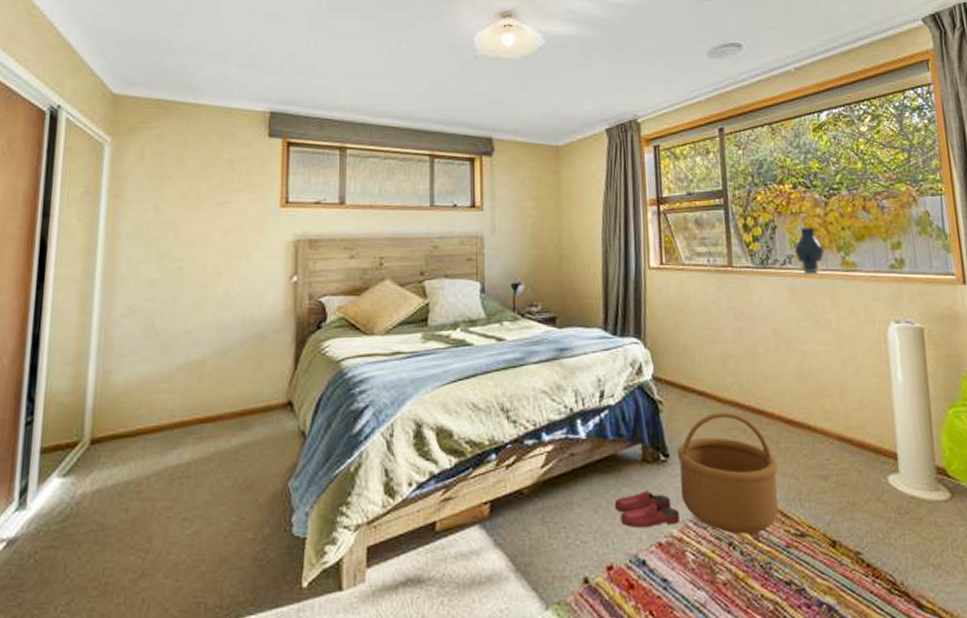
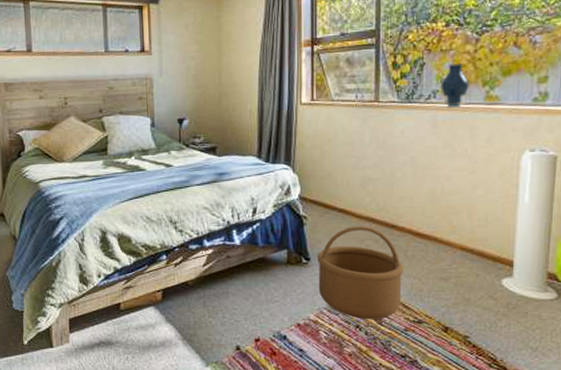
slippers: present [614,491,679,528] -> none [262,286,316,313]

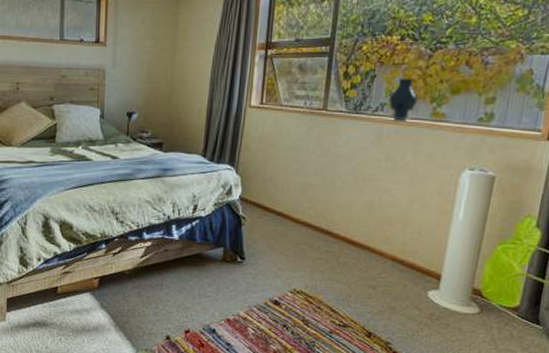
basket: present [316,226,403,320] -> none [250,230,335,321]

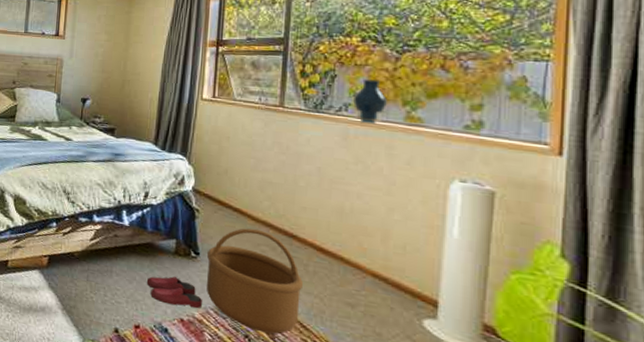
slippers: none [195,282,247,308] -> present [146,276,202,308]
basket: none [250,230,335,321] -> present [206,228,303,335]

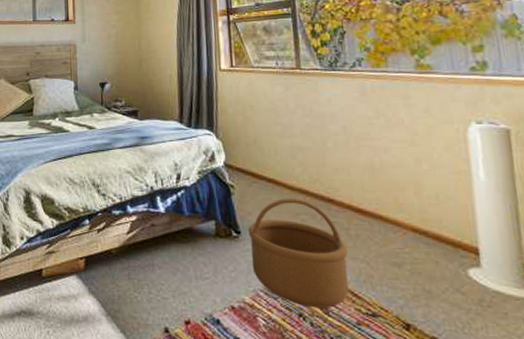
slippers: present [146,276,202,308] -> none [190,261,251,293]
vase: present [353,79,387,125] -> none [365,32,397,77]

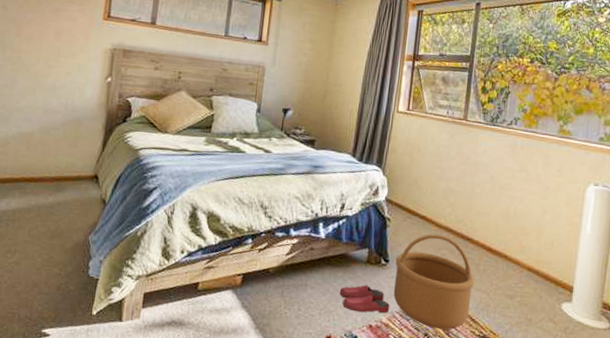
slippers: none [190,261,251,293] -> present [339,285,389,314]

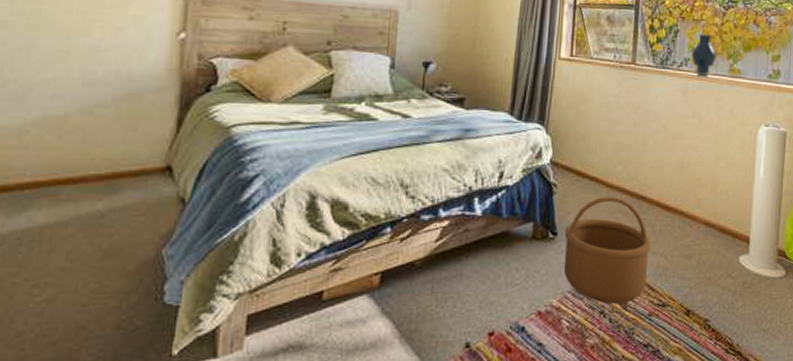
slippers: present [339,285,389,314] -> none [501,265,560,299]
vase: none [521,96,547,137] -> present [692,34,716,78]

